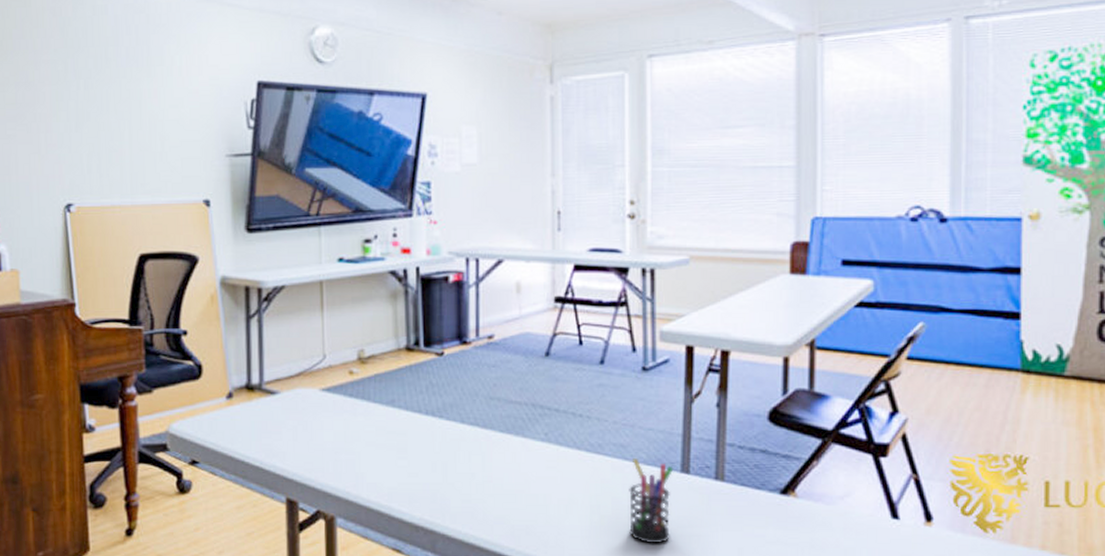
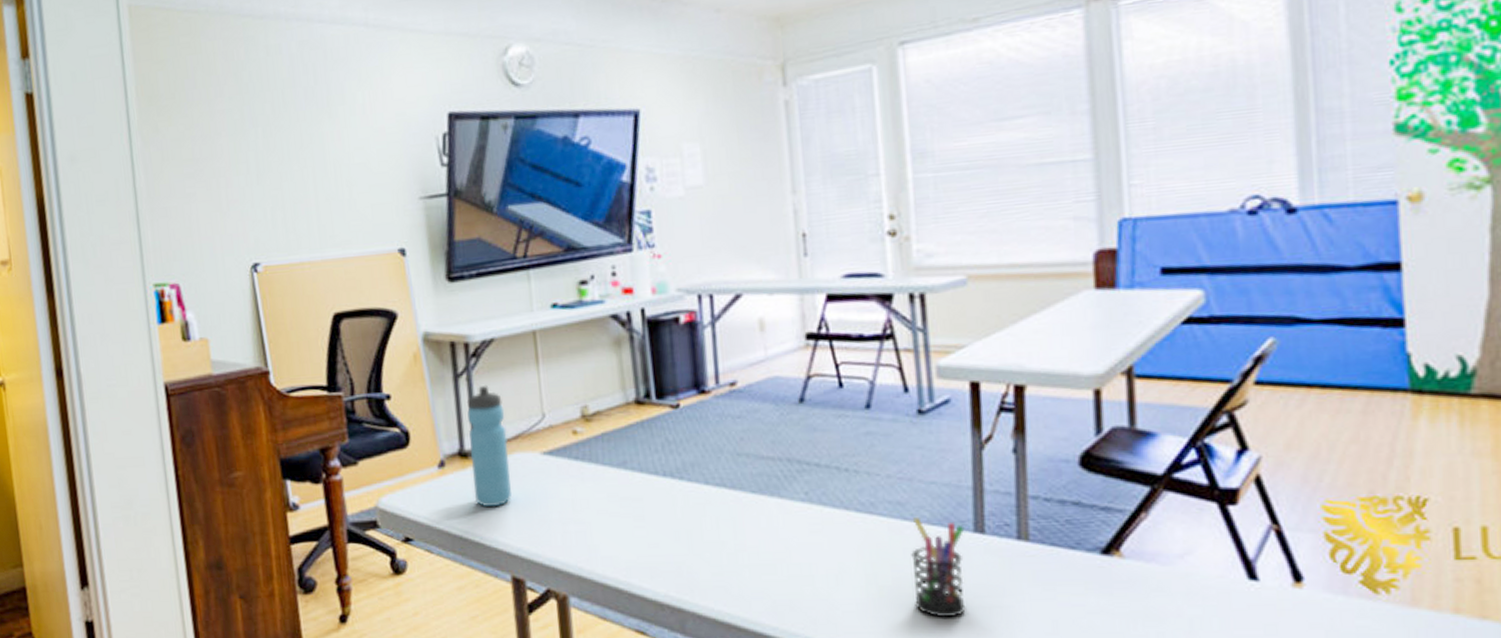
water bottle: none [255,326,292,435] -> present [466,384,513,506]

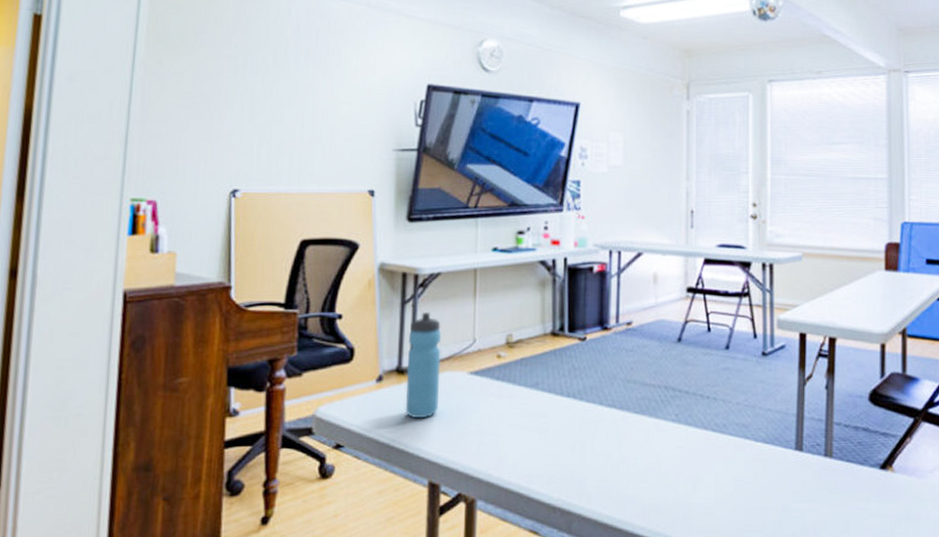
pen holder: present [911,516,966,618] -> none [750,436,789,519]

